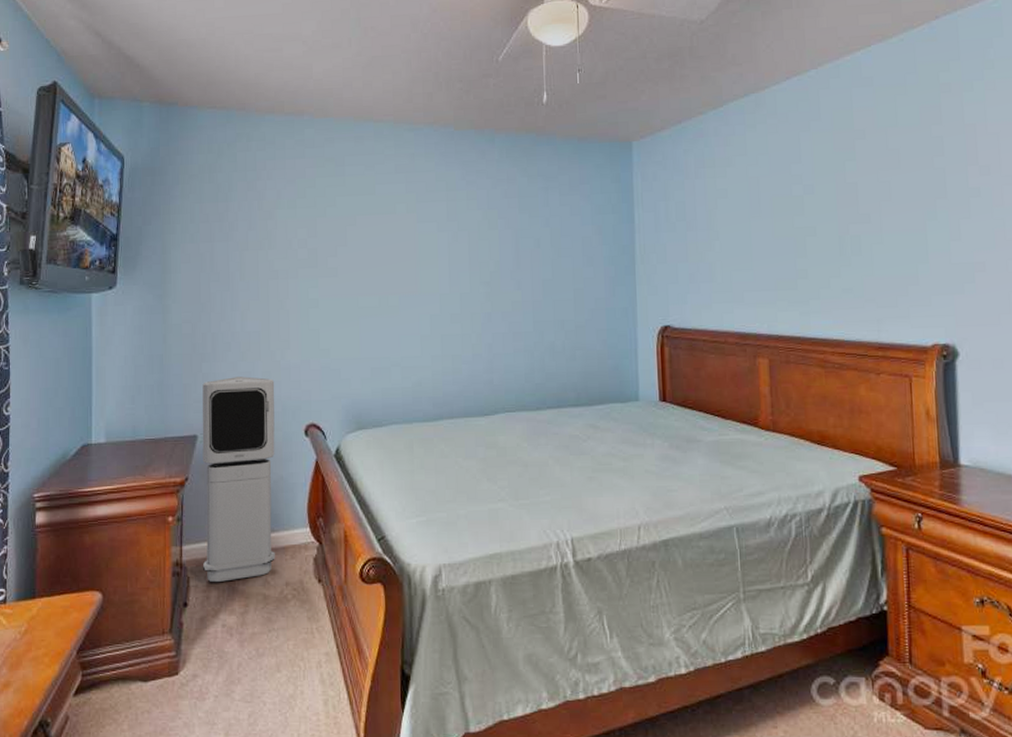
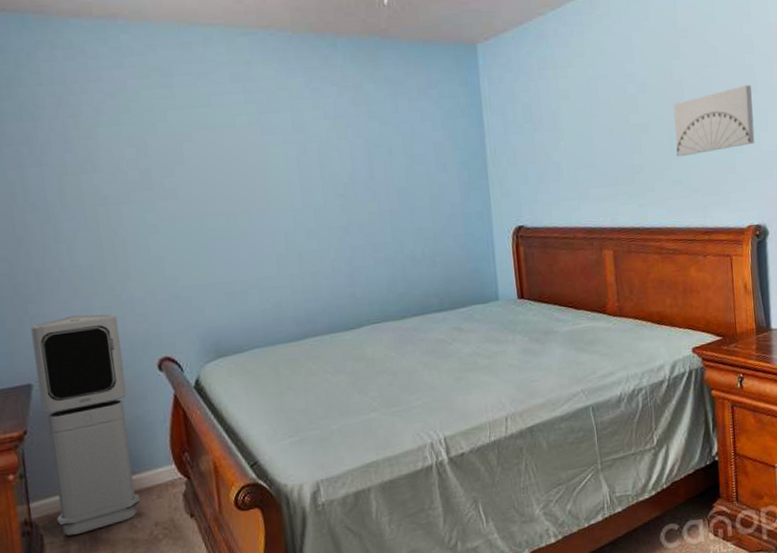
wall art: none [845,190,944,264] -> present [673,85,755,157]

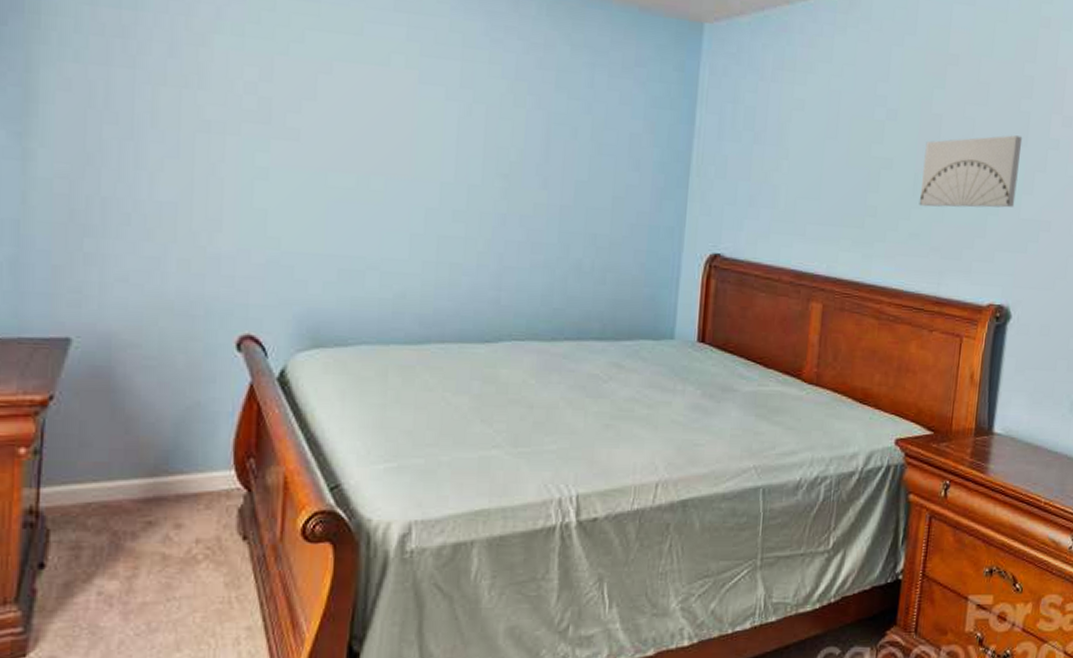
air purifier: present [31,314,140,536] -> none [70,262,196,536]

